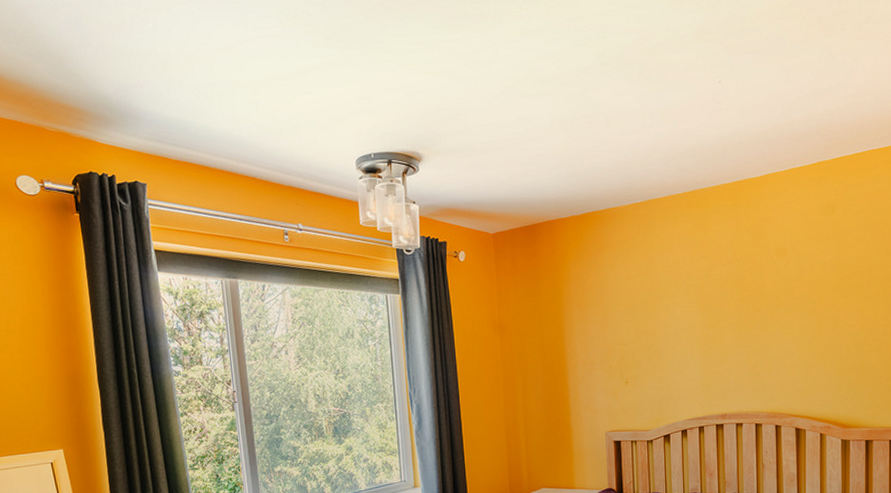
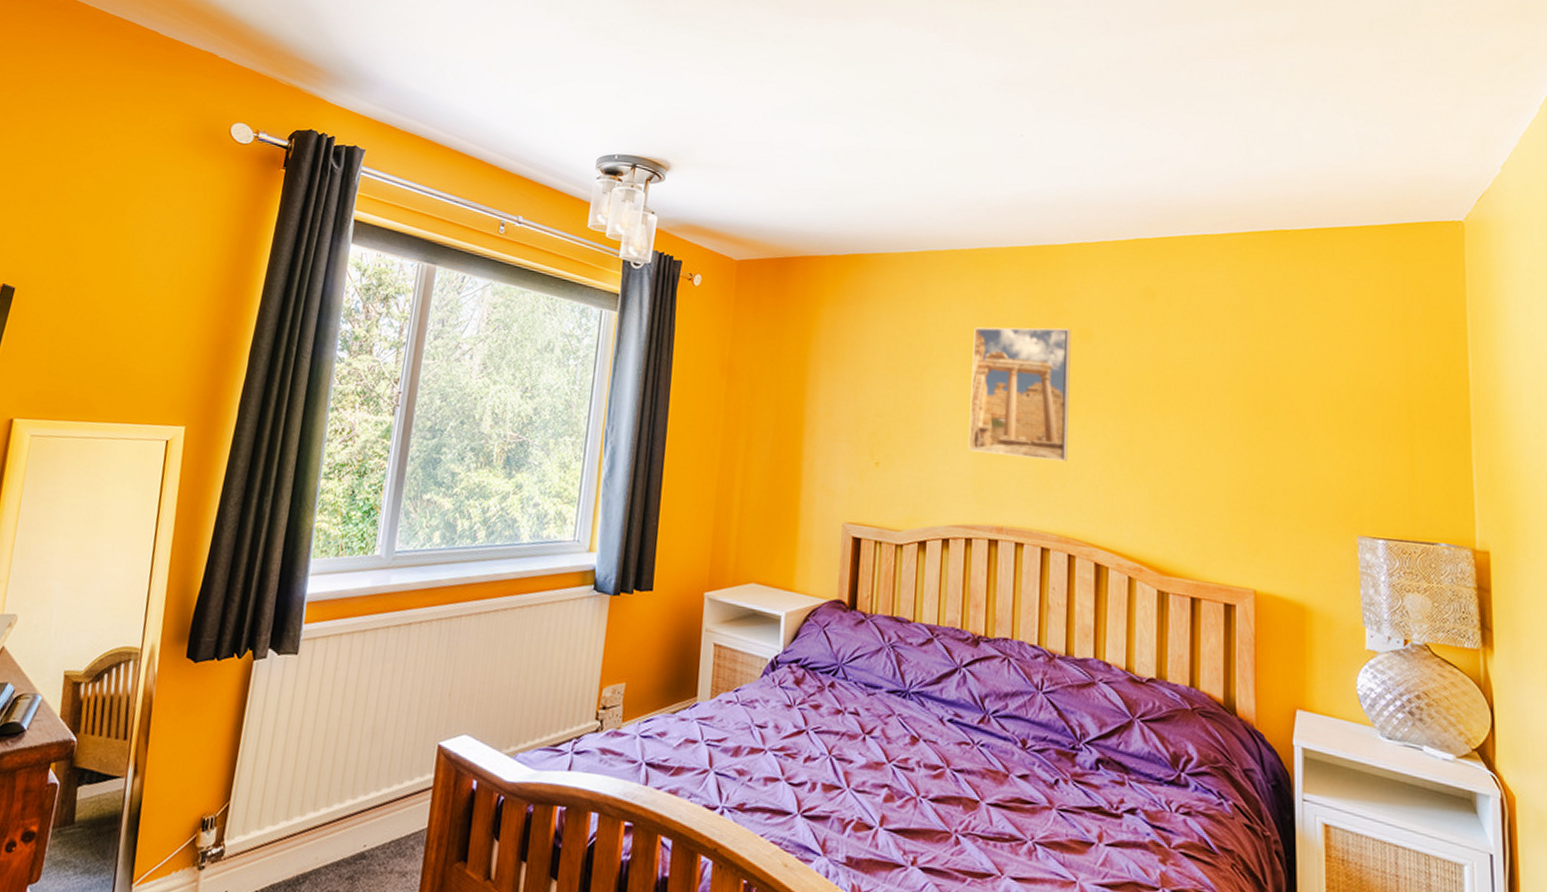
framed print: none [693,248,771,360] -> present [968,327,1071,462]

